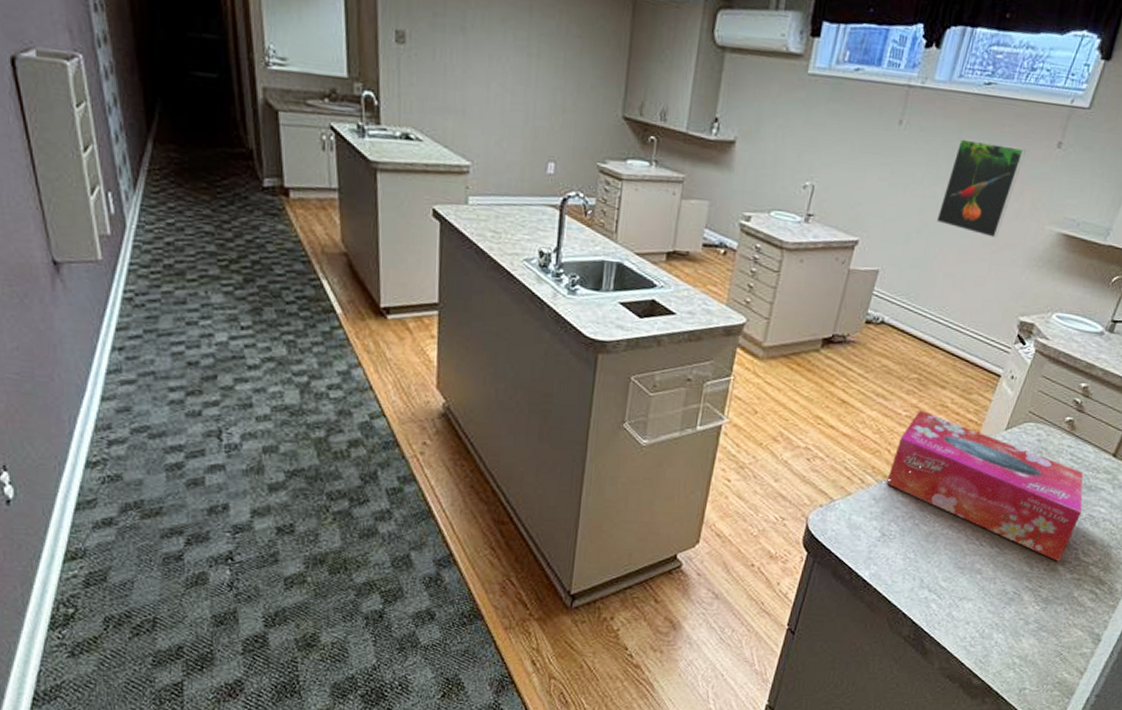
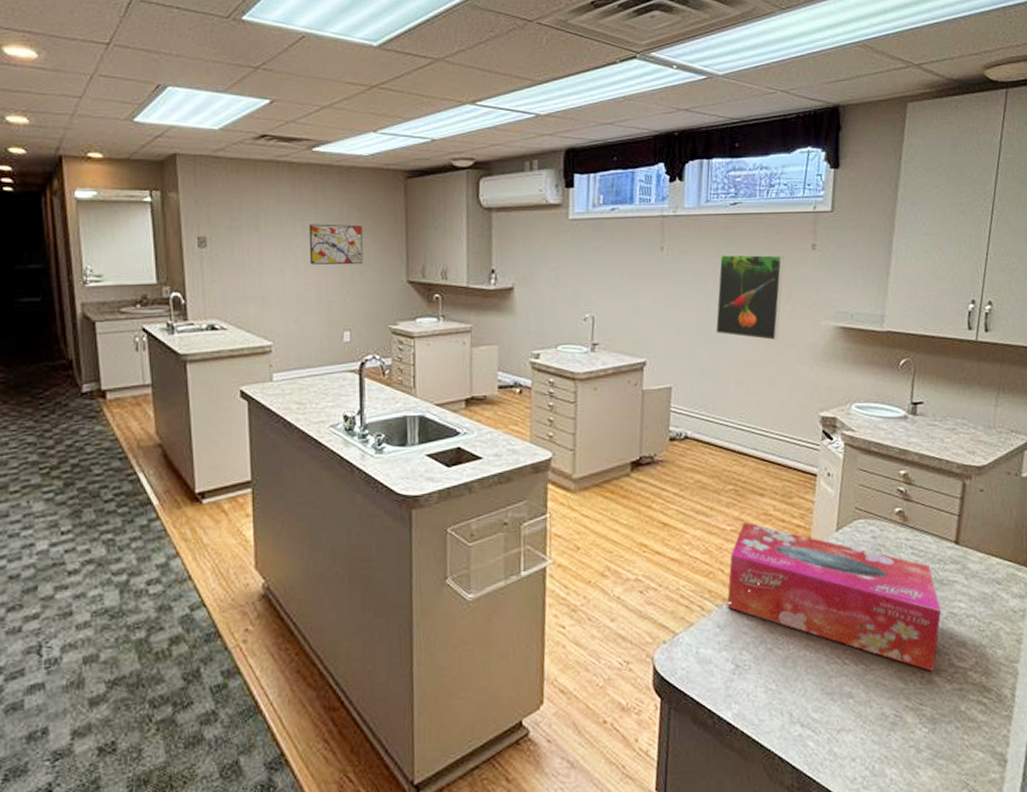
wall art: none [518,34,580,91] -> present [308,224,363,265]

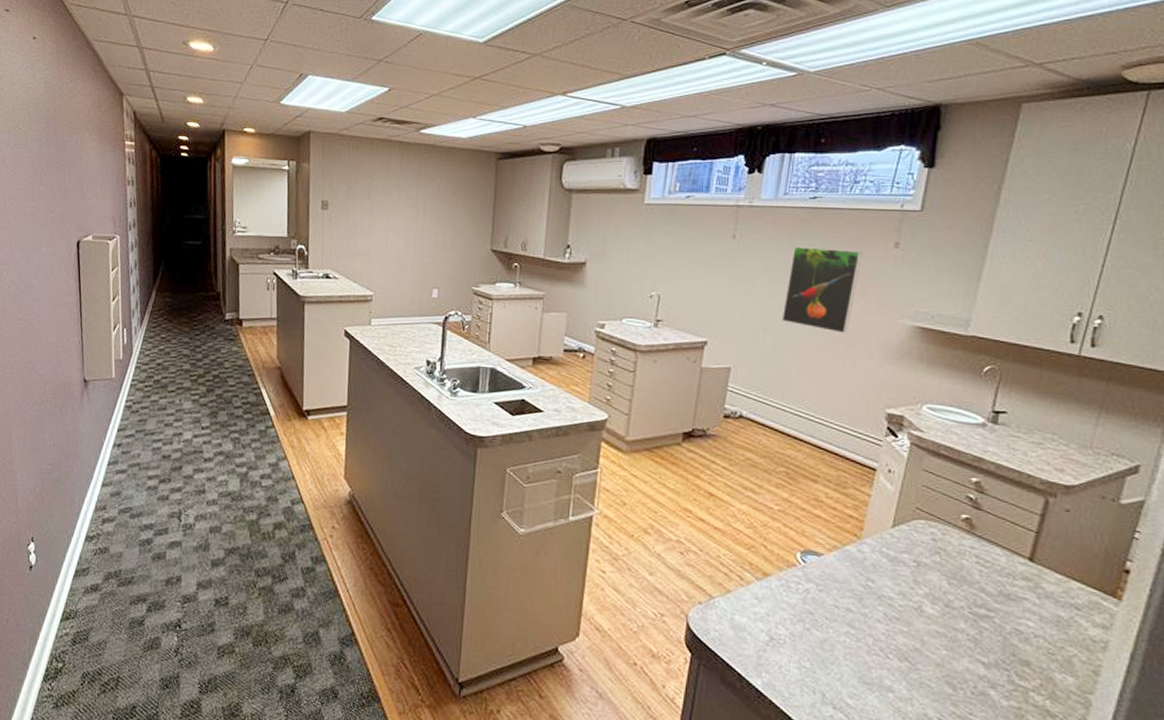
wall art: present [308,224,363,265] -> none [409,195,456,233]
tissue box: present [727,522,942,671] -> none [767,504,1005,684]

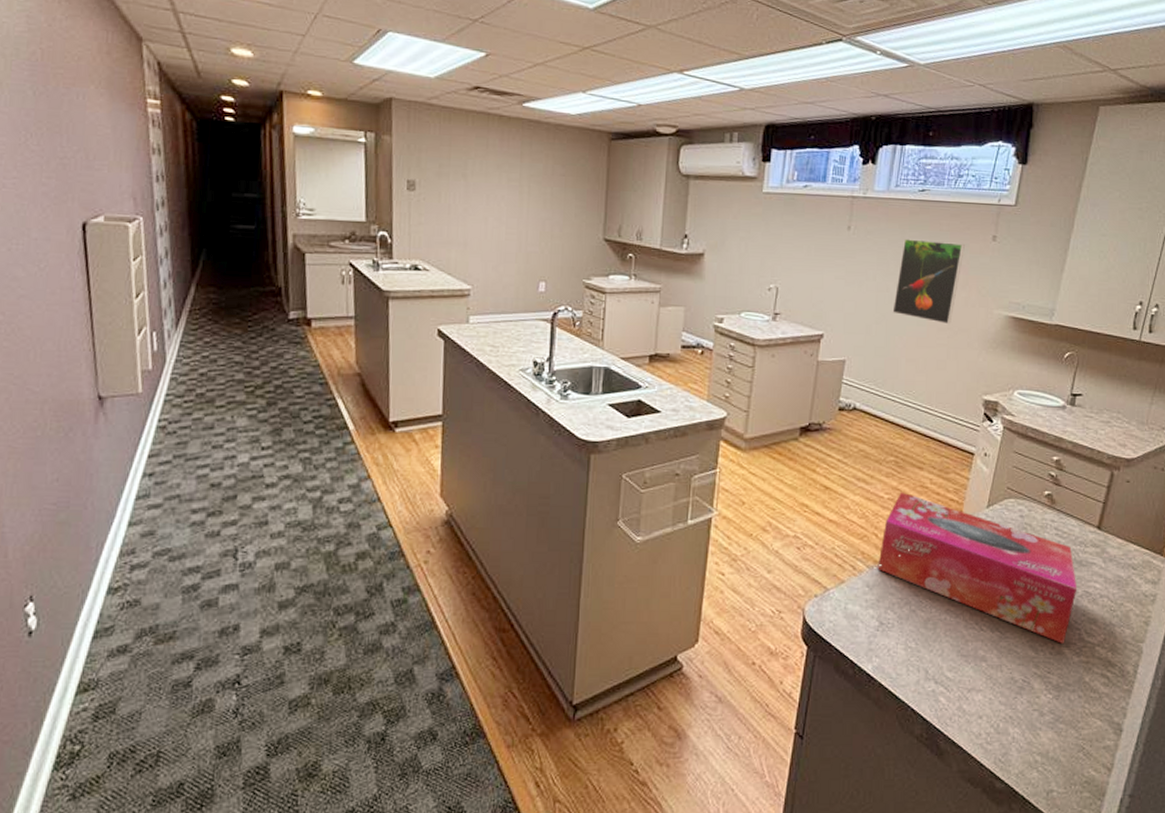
tissue box: none [767,504,1005,684] -> present [877,492,1078,643]

